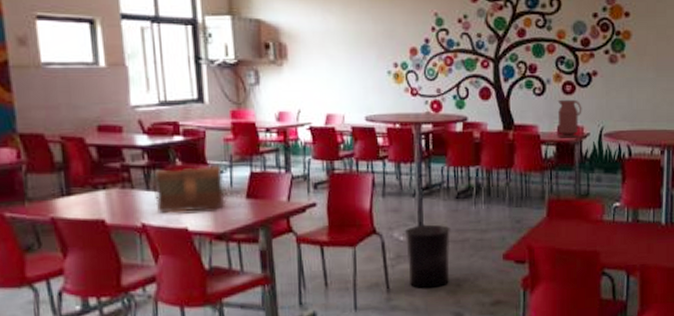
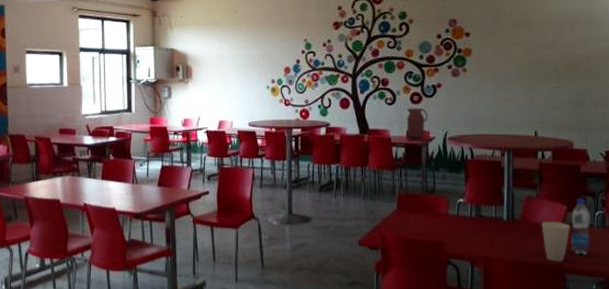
shoulder bag: present [154,165,228,214] -> none [94,159,145,197]
waste bin: present [404,224,451,289] -> none [276,212,314,267]

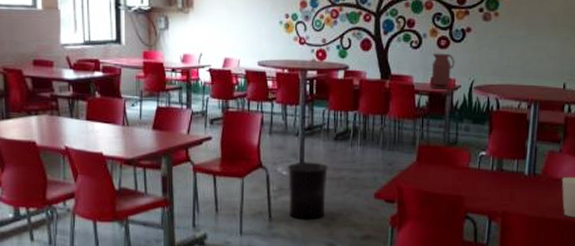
waste bin: none [276,212,314,267] -> present [287,162,328,220]

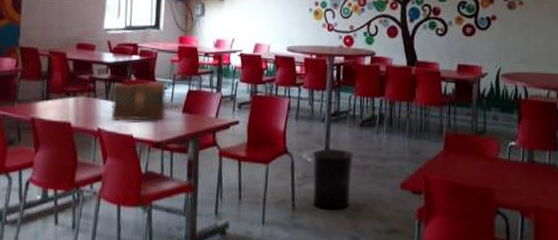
shoulder bag: none [77,98,137,140] -> present [111,82,168,123]
water jug: present [432,53,455,89] -> none [457,40,481,77]

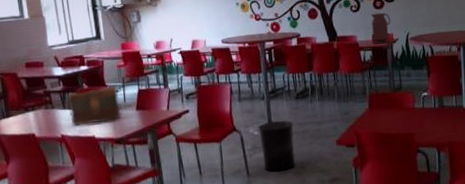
water jug: none [457,40,481,77] -> present [370,12,391,44]

